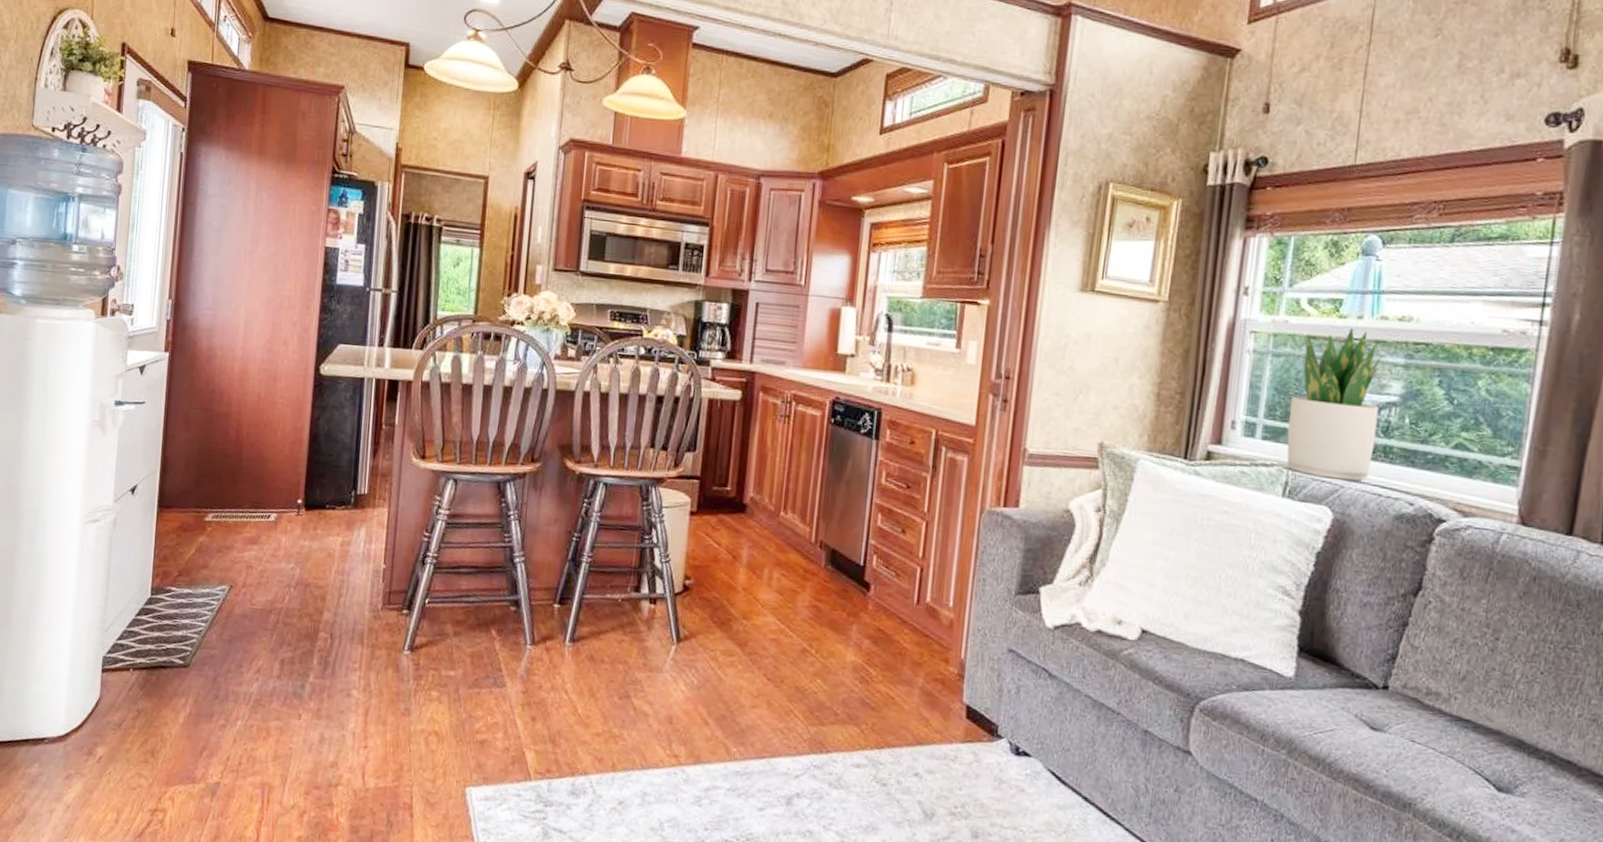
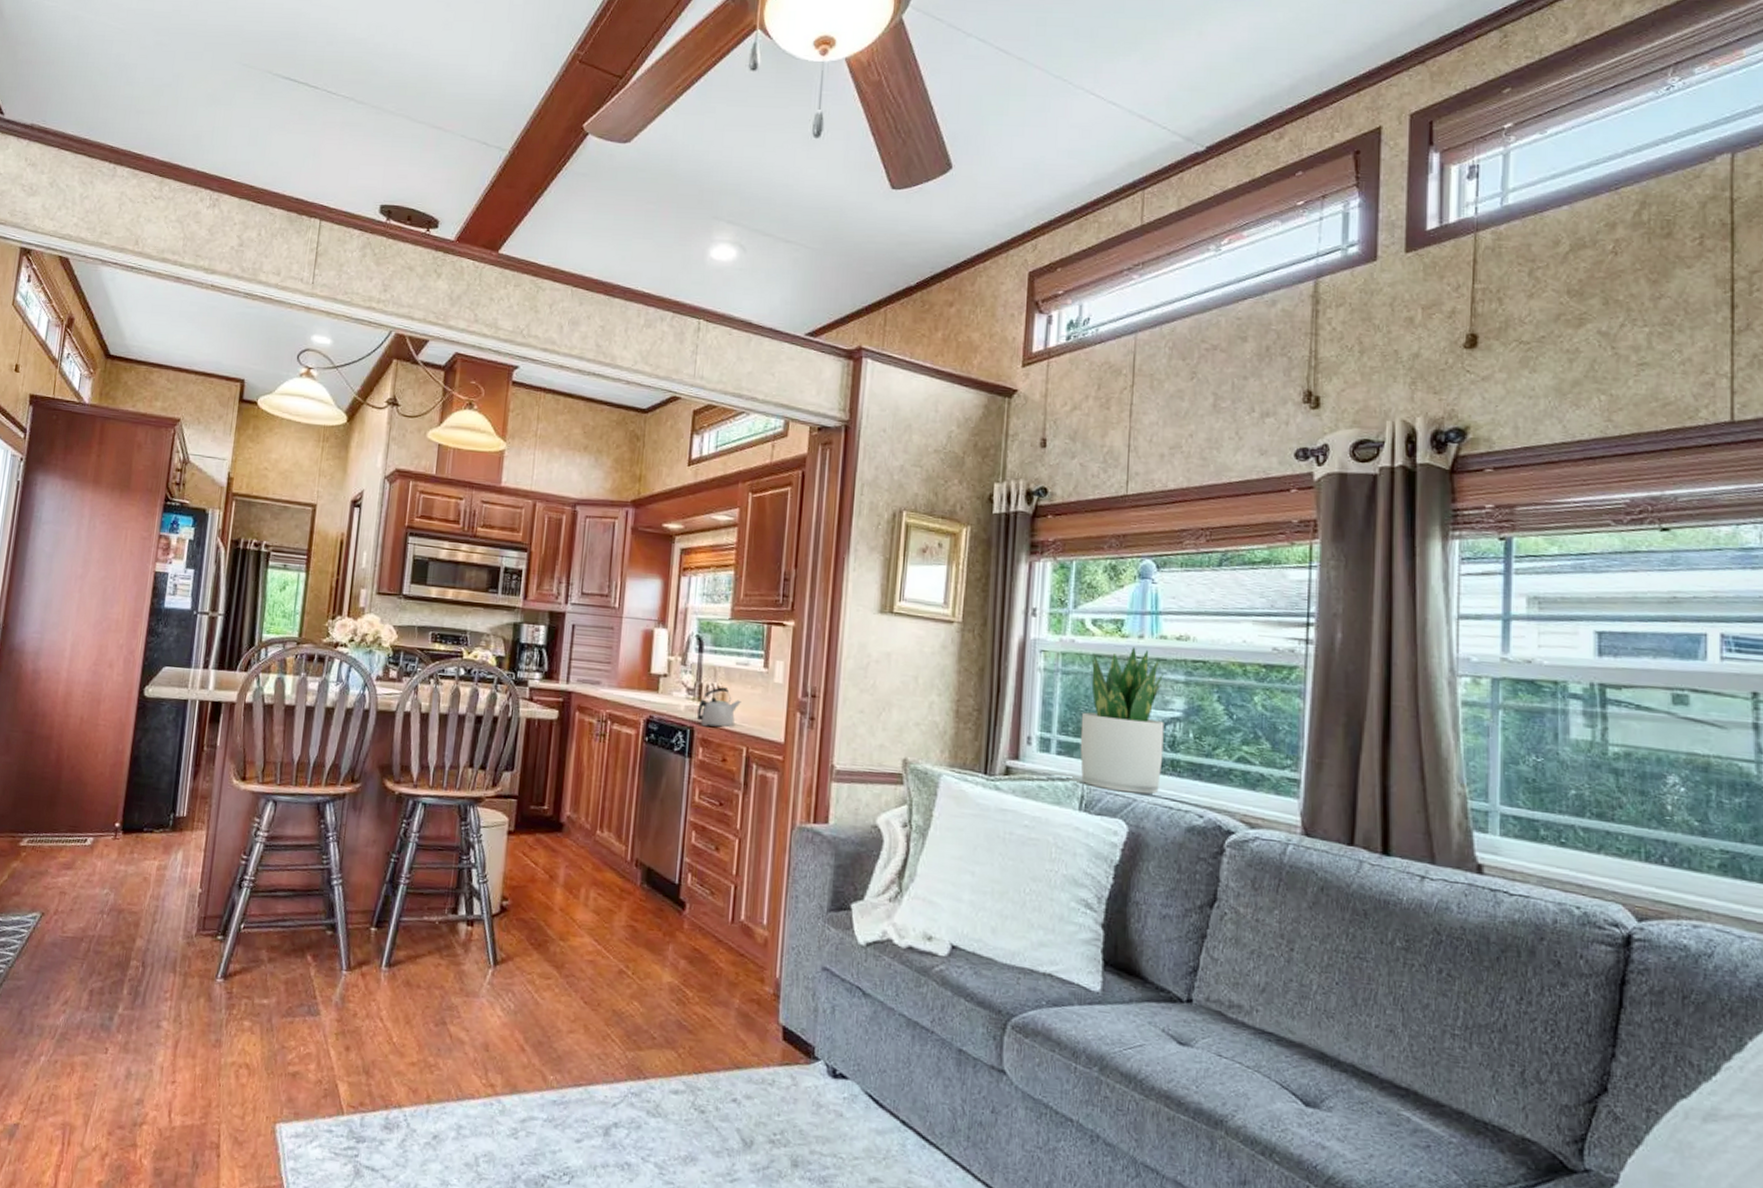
kettle: none [885,368,932,410] -> present [697,687,741,728]

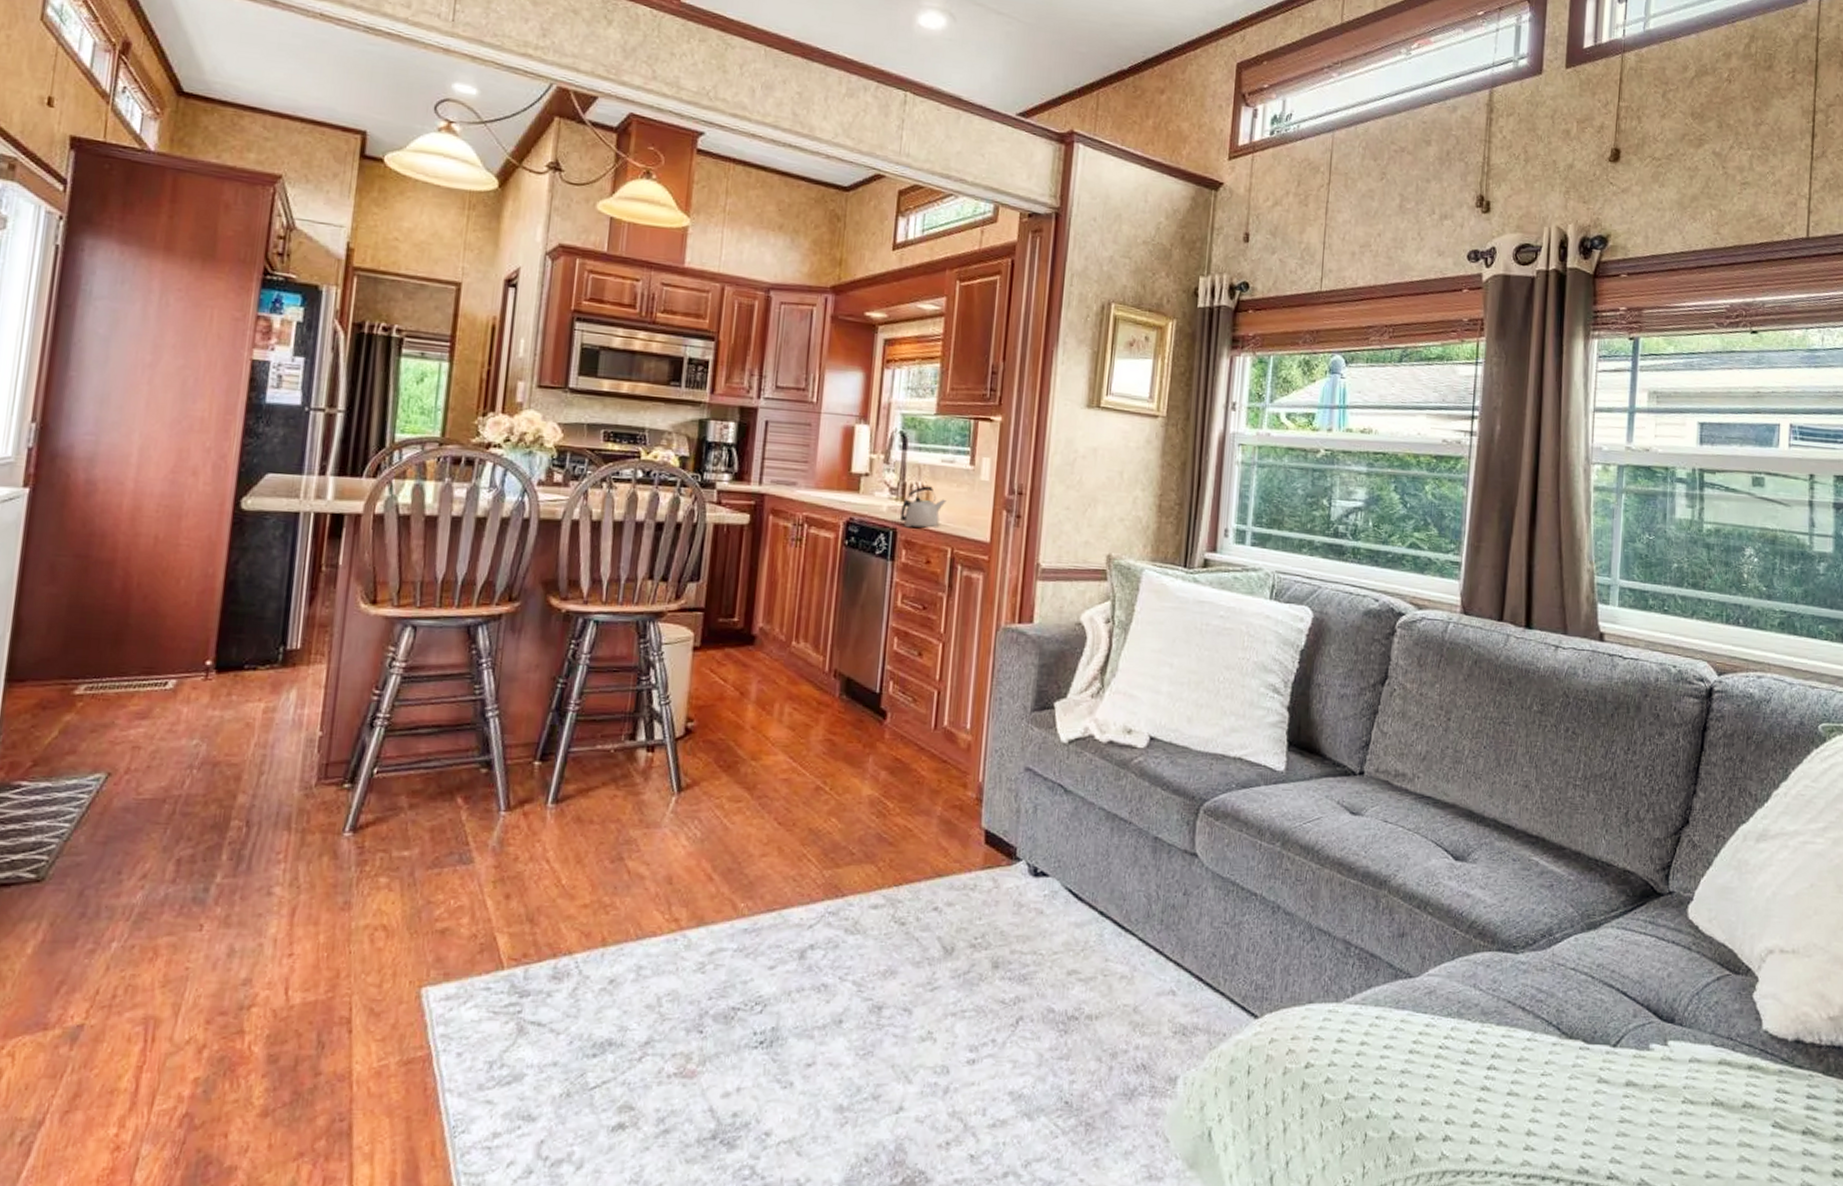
planter: present [1080,647,1164,795] -> none [1272,440,1348,582]

